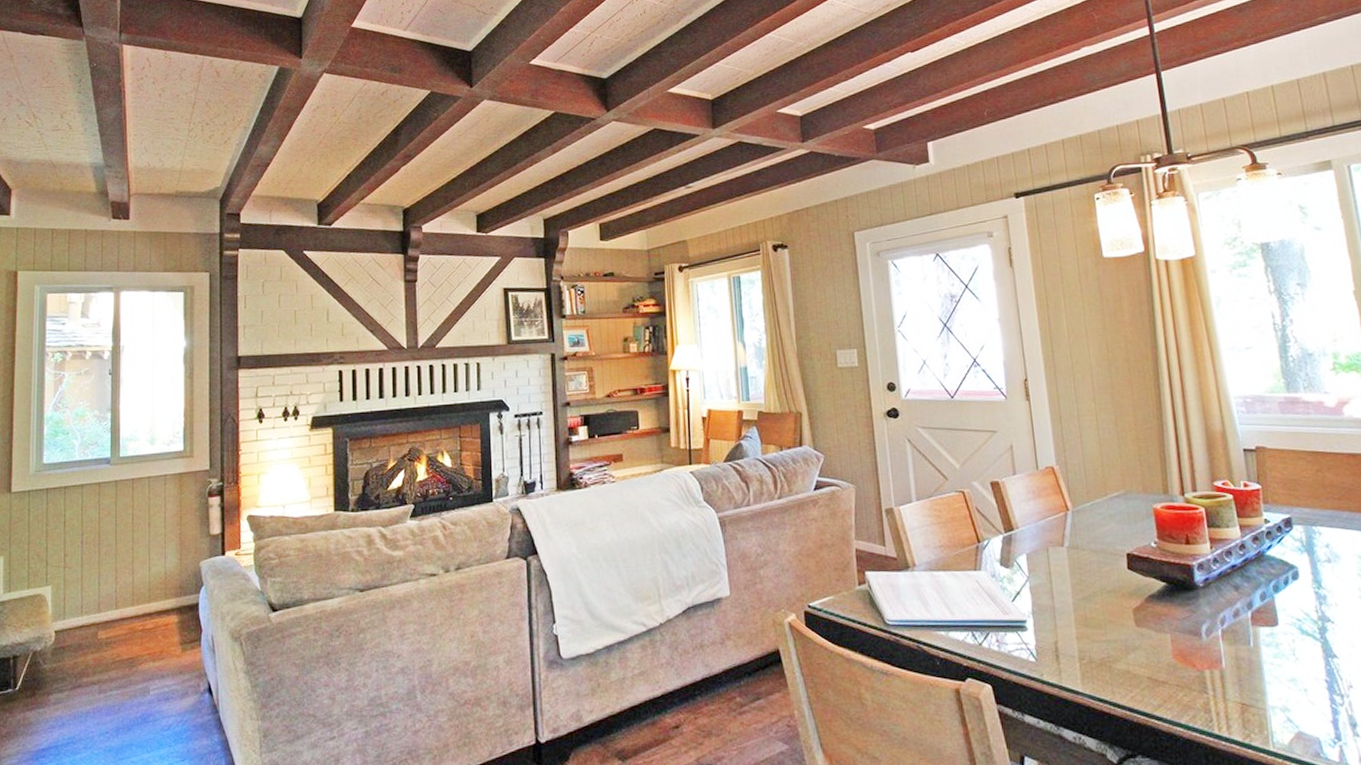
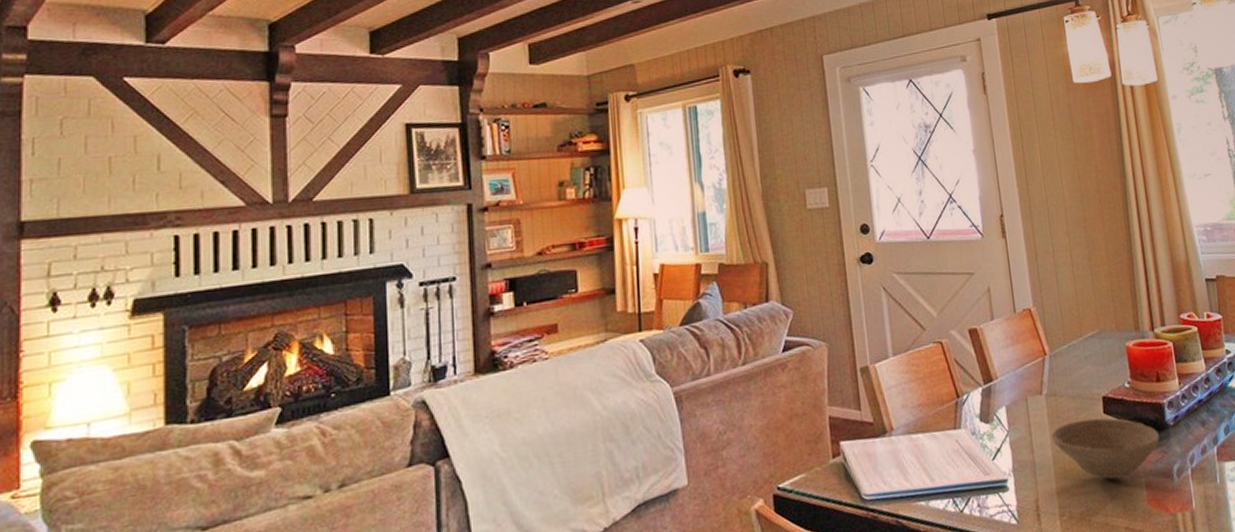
bowl: none [1072,573,1187,631] -> present [1051,418,1160,480]

